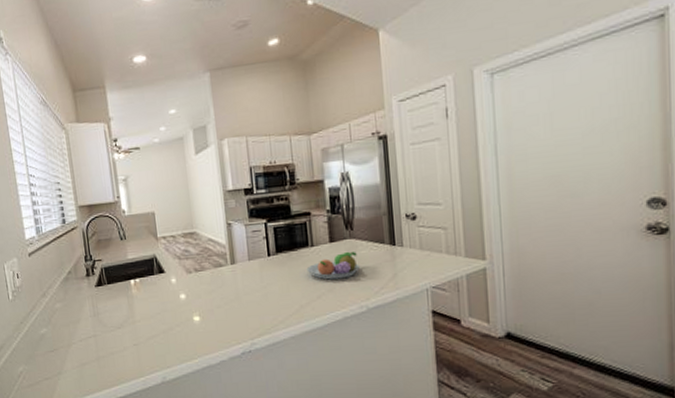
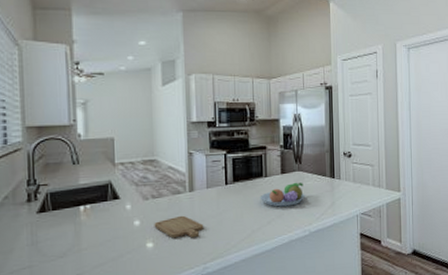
chopping board: none [199,289,249,313] -> present [154,215,204,239]

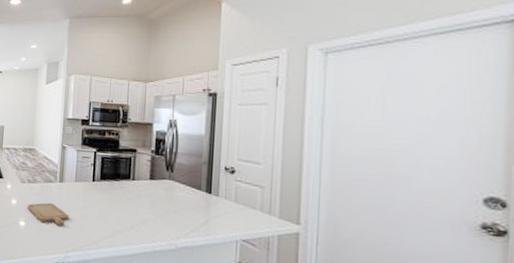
fruit bowl: present [260,182,305,207] -> none [125,190,174,215]

